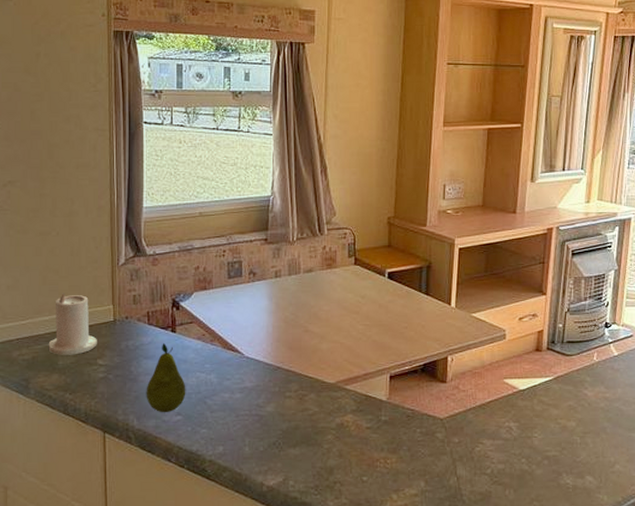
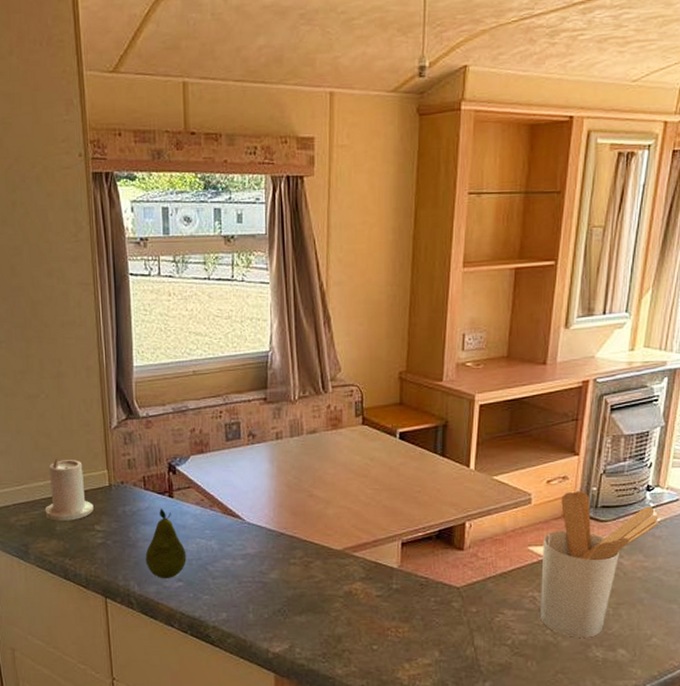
utensil holder: none [516,327,617,466] -> present [540,491,659,638]

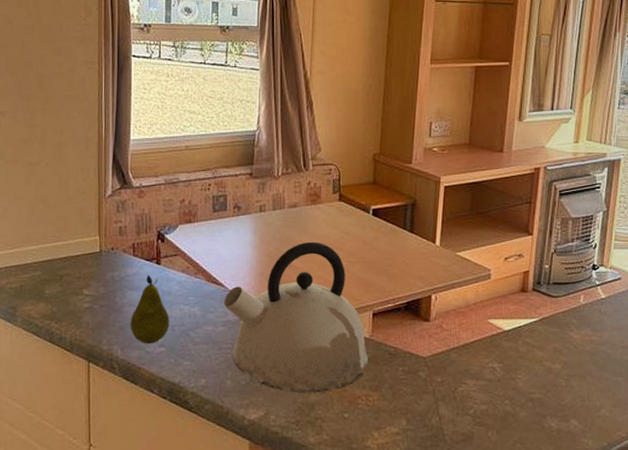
candle: present [45,458,94,521] -> none [35,223,83,285]
kettle: none [241,469,398,625] -> present [223,241,369,393]
utensil holder: present [540,491,659,638] -> none [500,268,604,408]

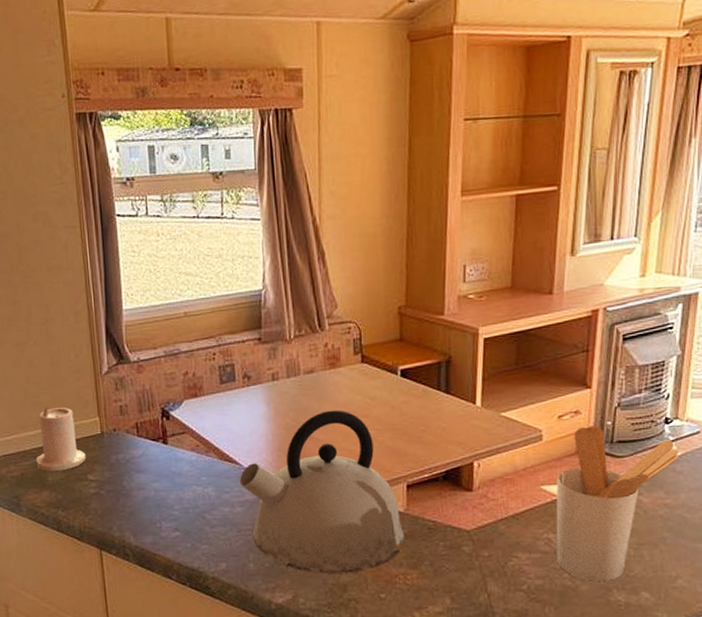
candle: none [35,223,83,285] -> present [36,406,86,471]
fruit: present [130,274,170,344] -> none [140,455,183,529]
utensil holder: none [500,268,604,408] -> present [556,426,679,581]

